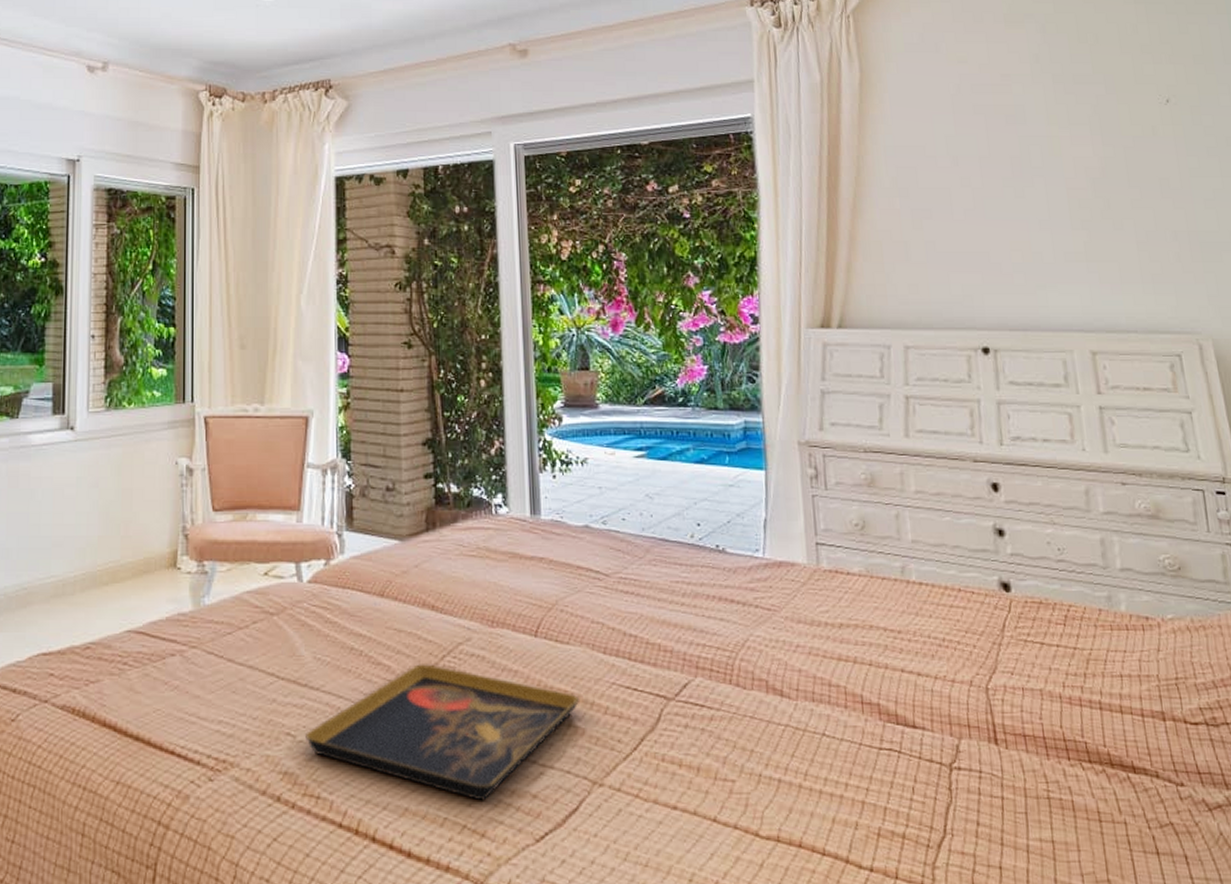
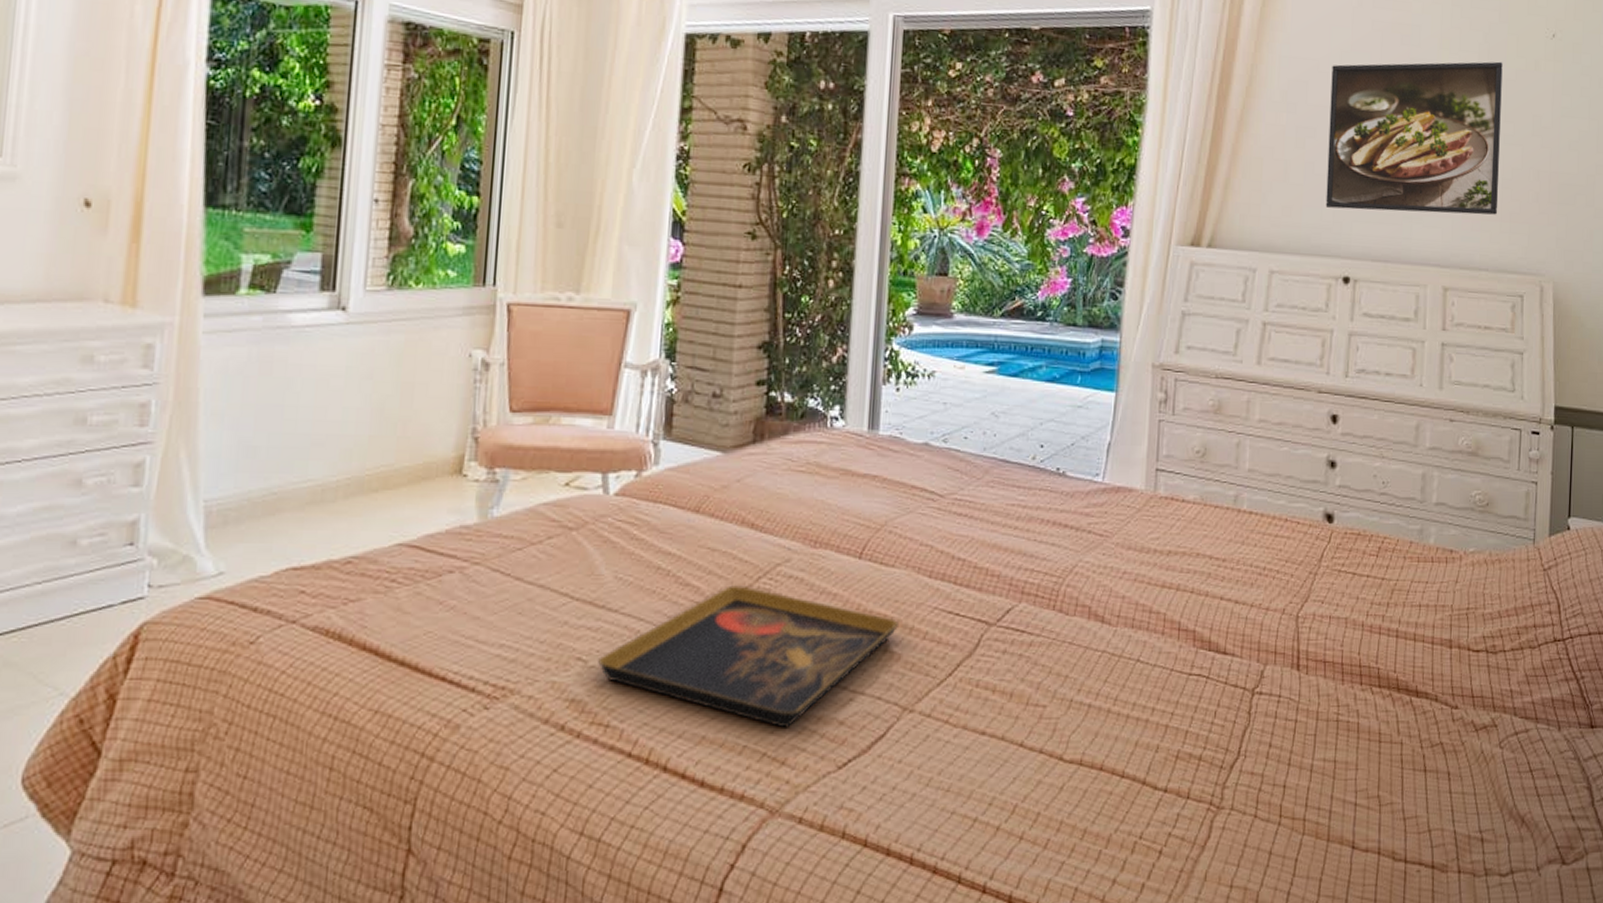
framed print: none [938,131,1138,283] -> present [1325,61,1503,215]

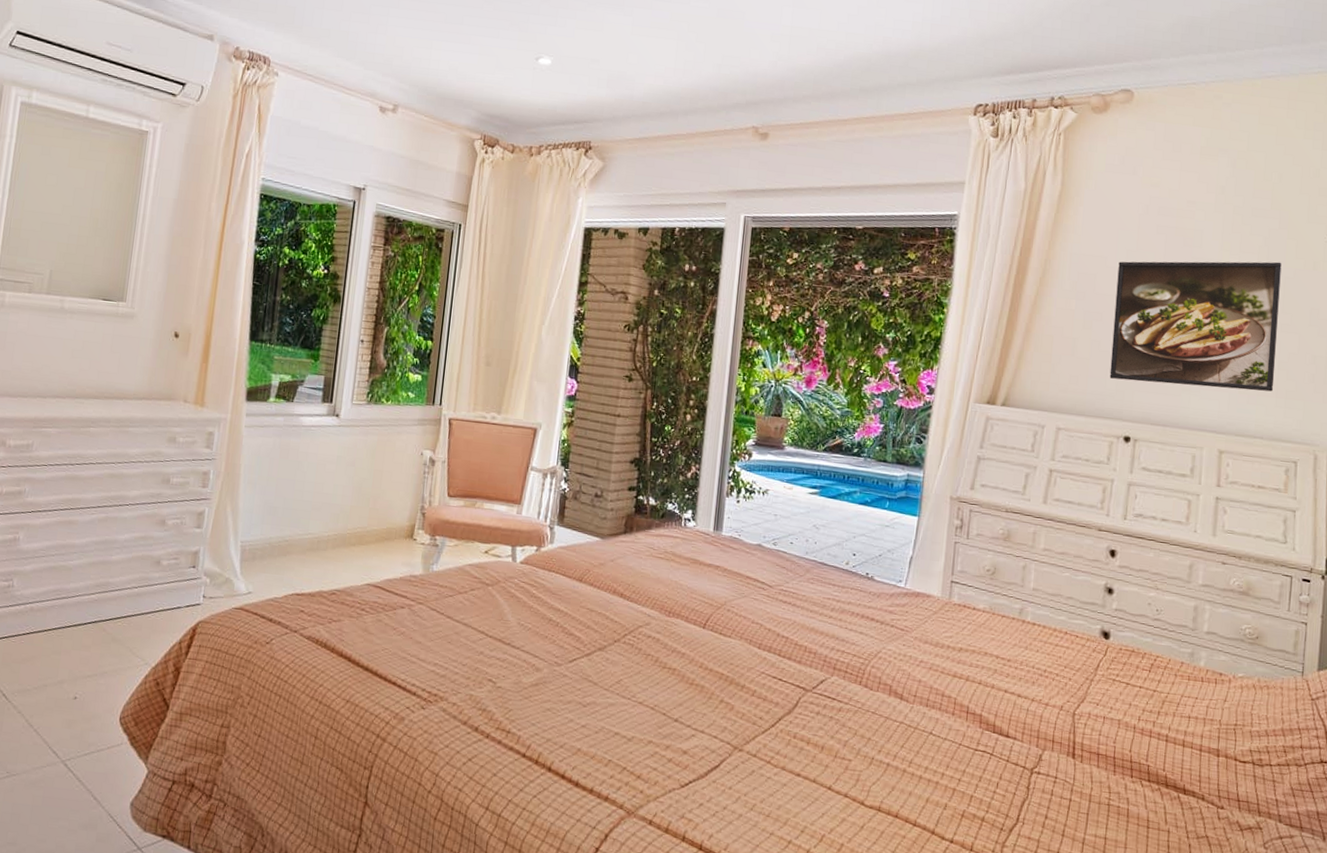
decorative tray: present [598,584,898,728] -> none [504,637,733,751]

